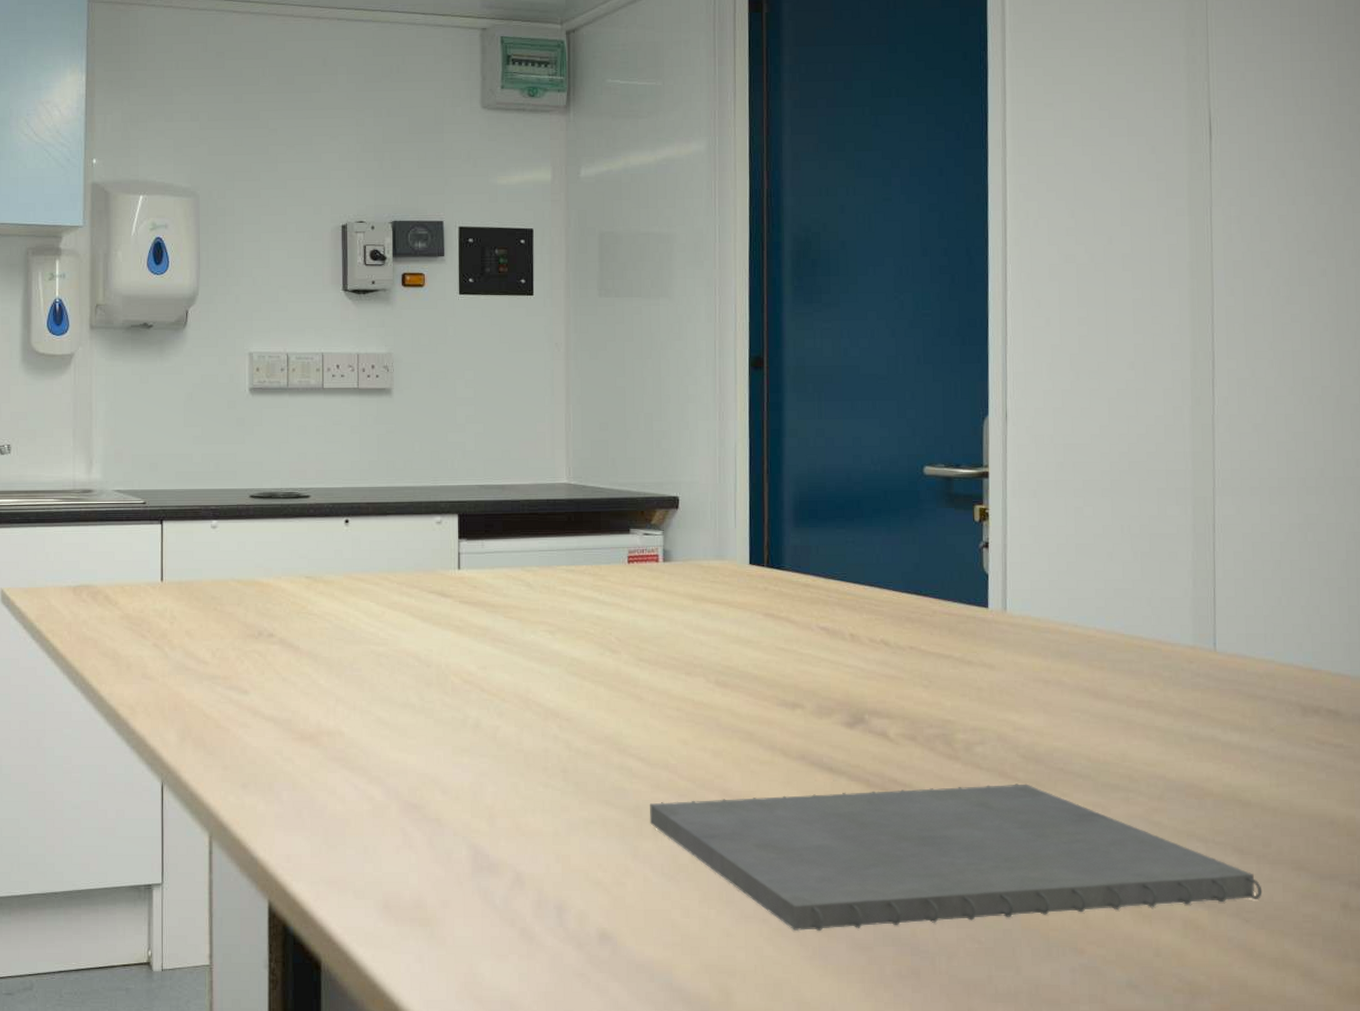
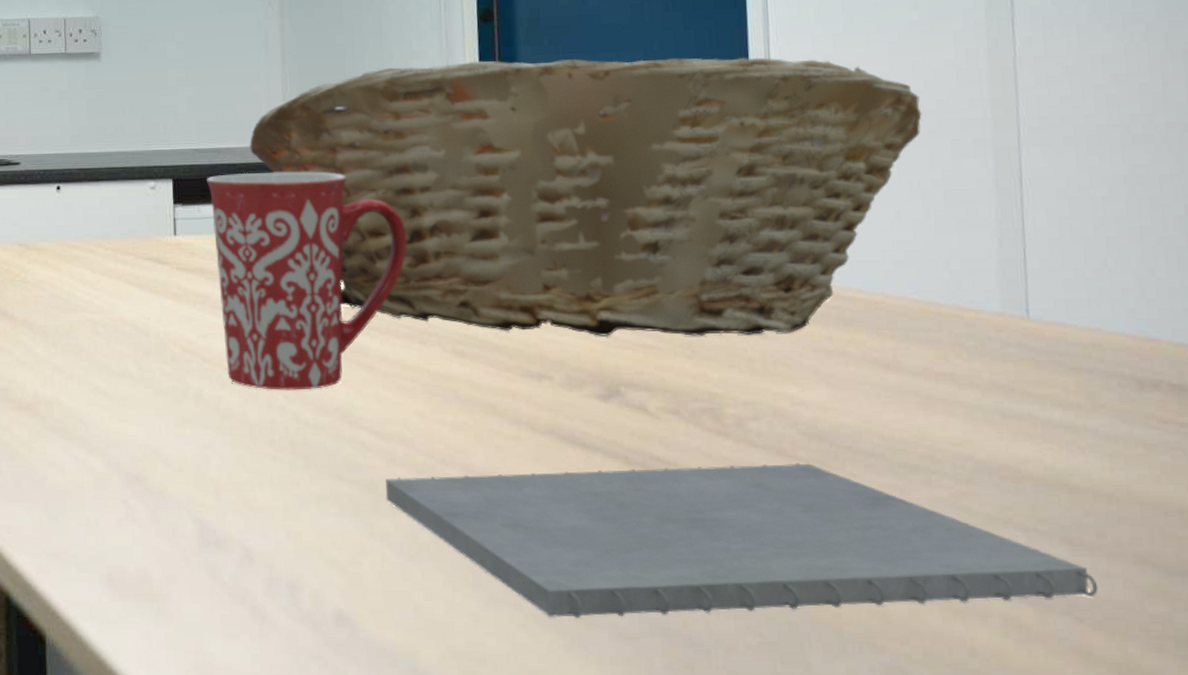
mug: none [490,509,677,720] -> present [206,172,407,390]
fruit basket: none [533,406,1134,668] -> present [249,57,922,336]

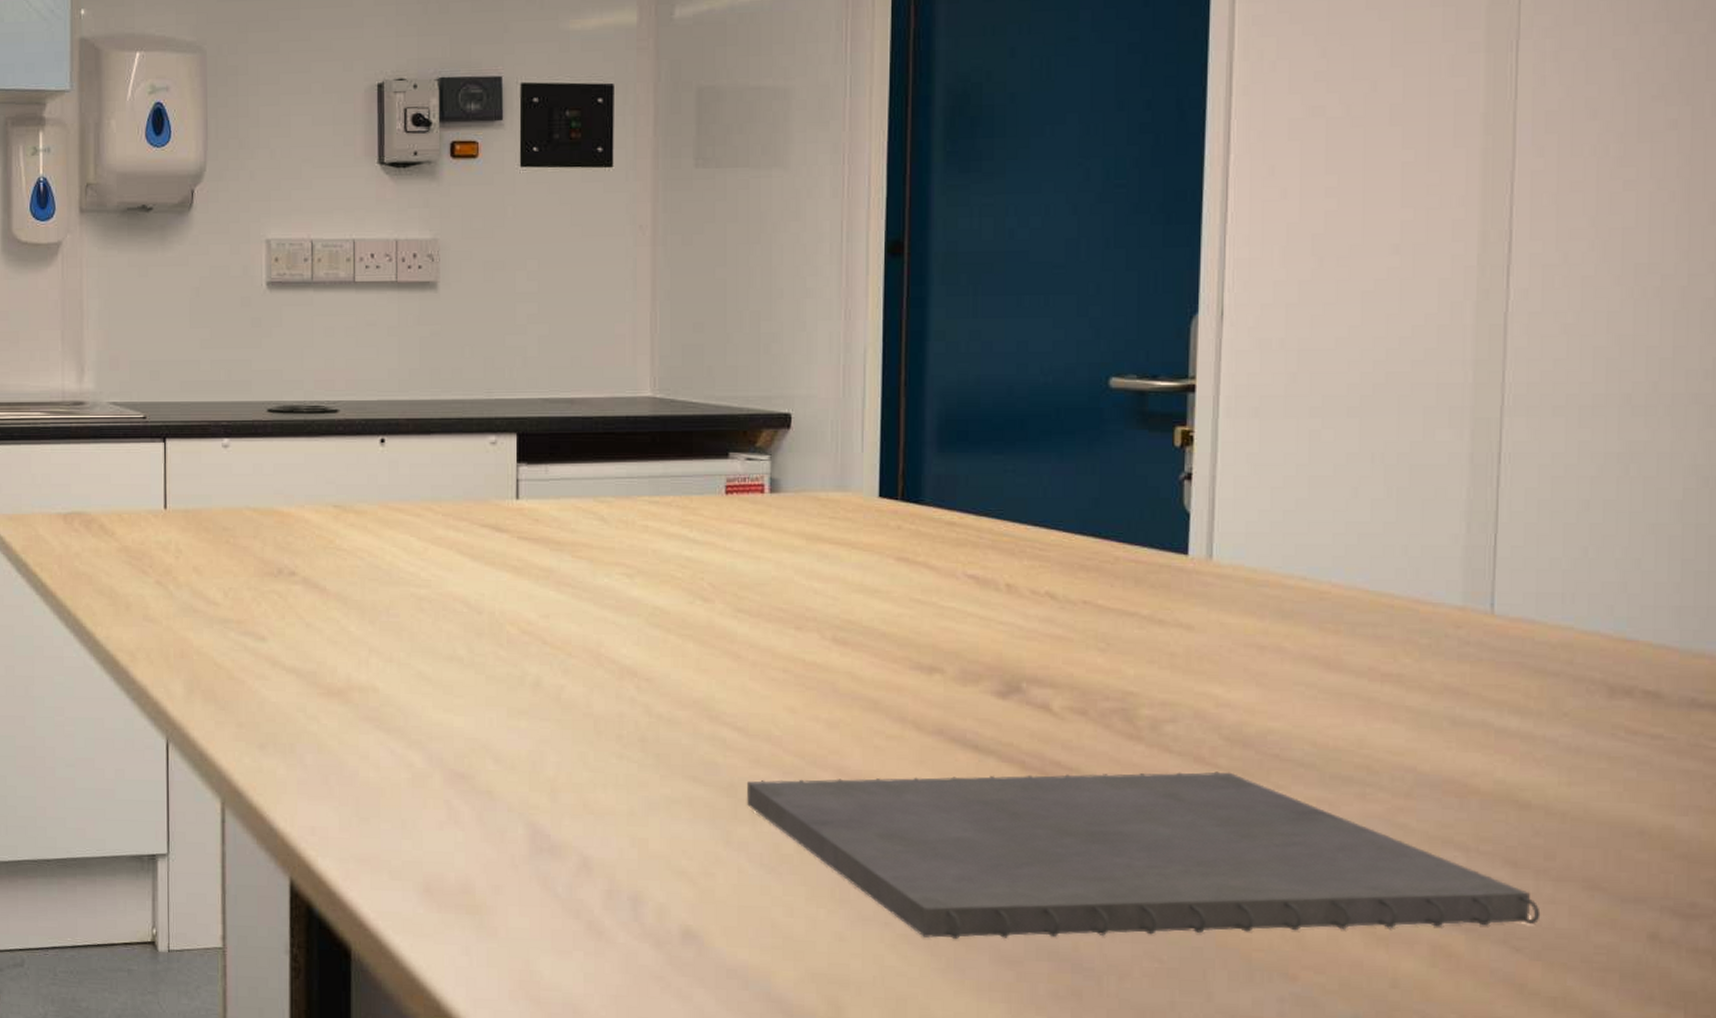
mug: present [206,172,407,390] -> none [556,427,787,680]
fruit basket: present [249,57,922,336] -> none [609,302,1393,627]

